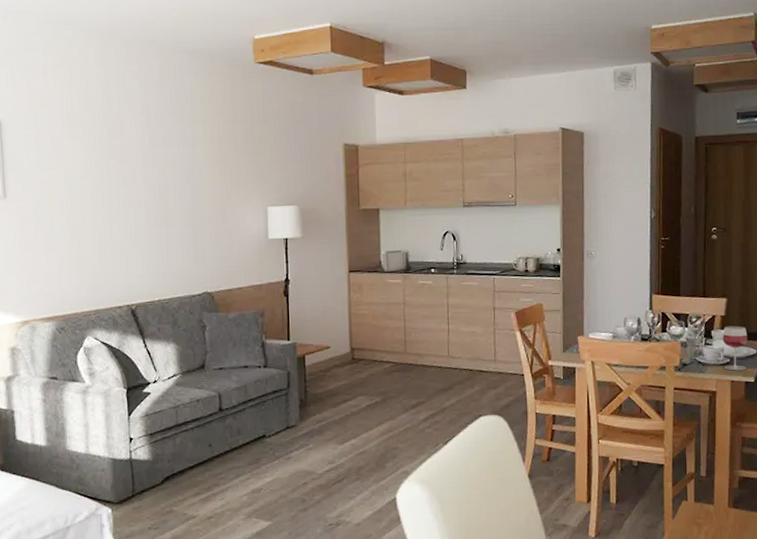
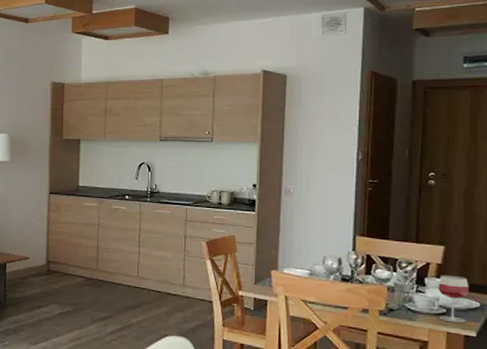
toaster: present [380,249,412,273] -> none [79,176,107,197]

